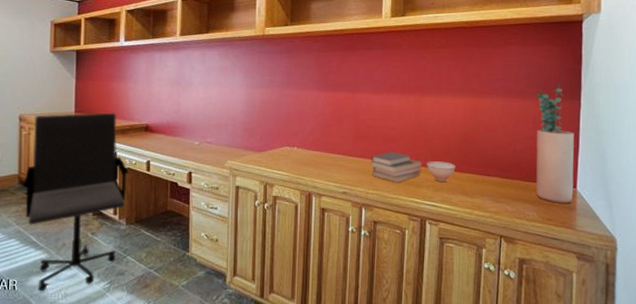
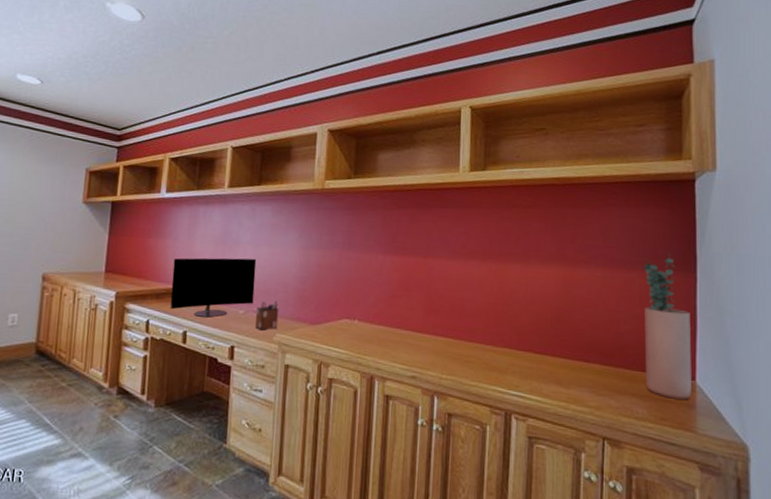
office chair: present [22,112,129,292] -> none [39,273,162,486]
monitor: none [134,97,208,149] -> present [169,257,257,318]
desk organizer: none [209,133,229,158] -> present [255,300,279,331]
books: present [371,152,423,182] -> none [445,329,507,367]
bowl: present [426,161,456,182] -> none [511,341,547,367]

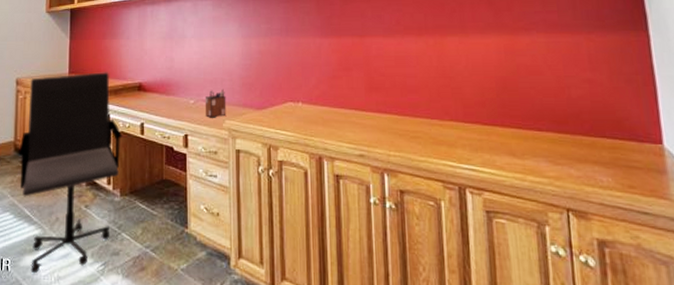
office chair: none [39,273,162,486] -> present [18,72,123,274]
monitor: present [169,257,257,318] -> none [127,50,202,109]
vase: present [643,251,692,400] -> none [588,10,660,165]

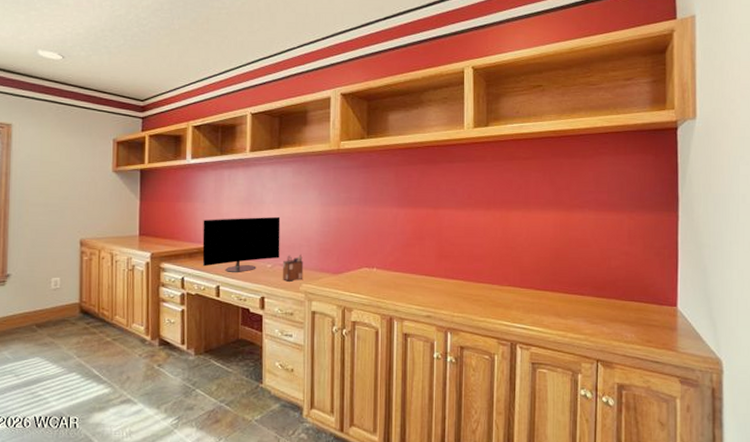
office chair: present [18,72,123,274] -> none [84,235,198,430]
monitor: none [127,50,202,109] -> present [202,216,281,272]

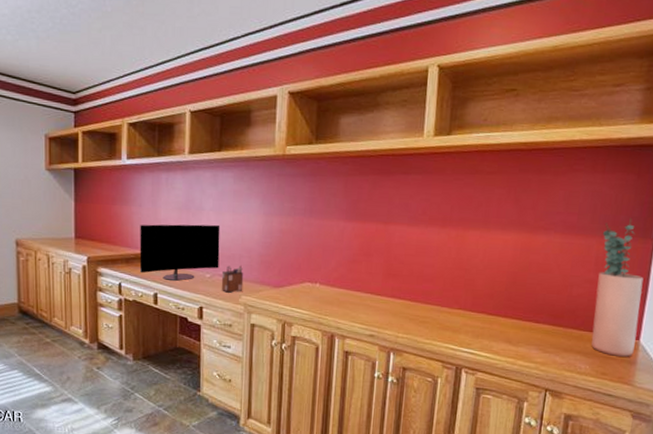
vase: none [631,193,674,324] -> present [591,217,644,357]

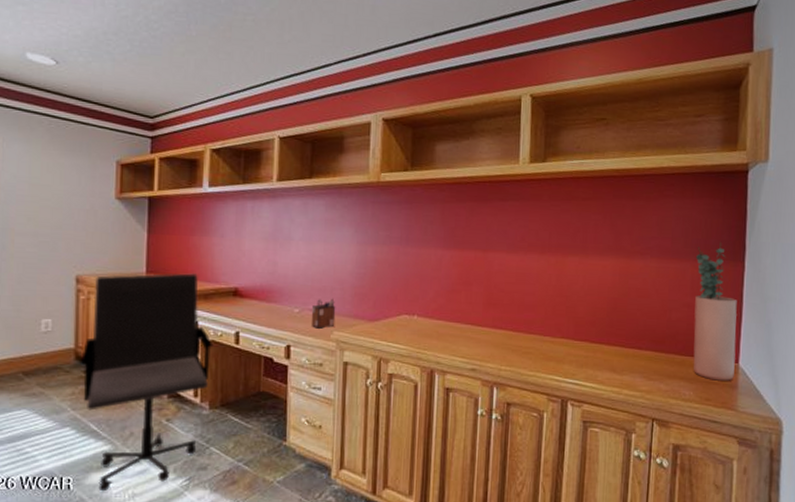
office chair: none [23,239,135,425] -> present [80,273,214,492]
monitor: present [139,224,220,281] -> none [219,255,311,317]

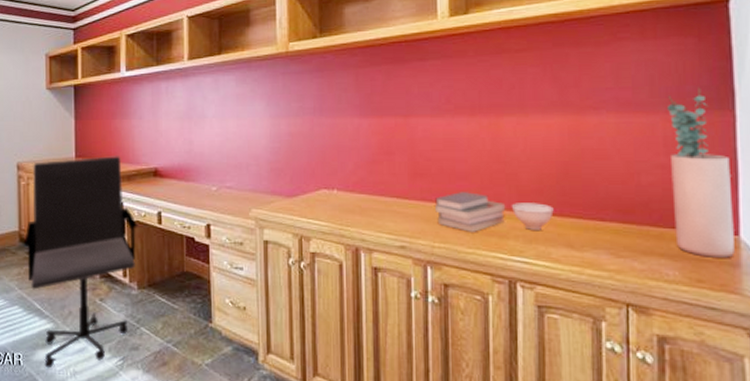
desk organizer: present [311,298,336,329] -> none [228,174,253,206]
books: none [504,321,564,357] -> present [435,192,506,232]
bowl: none [568,332,603,356] -> present [511,203,554,230]

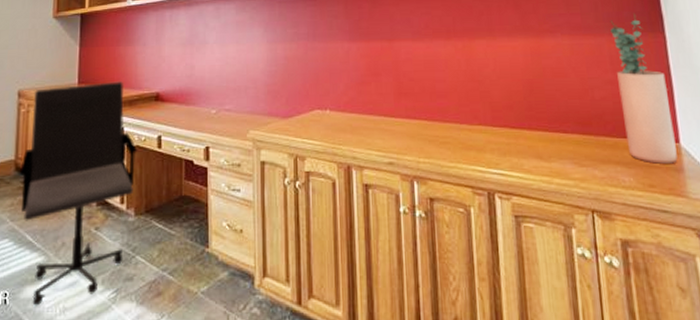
books: present [435,192,506,232] -> none [419,109,482,147]
bowl: present [511,203,554,230] -> none [486,118,523,143]

